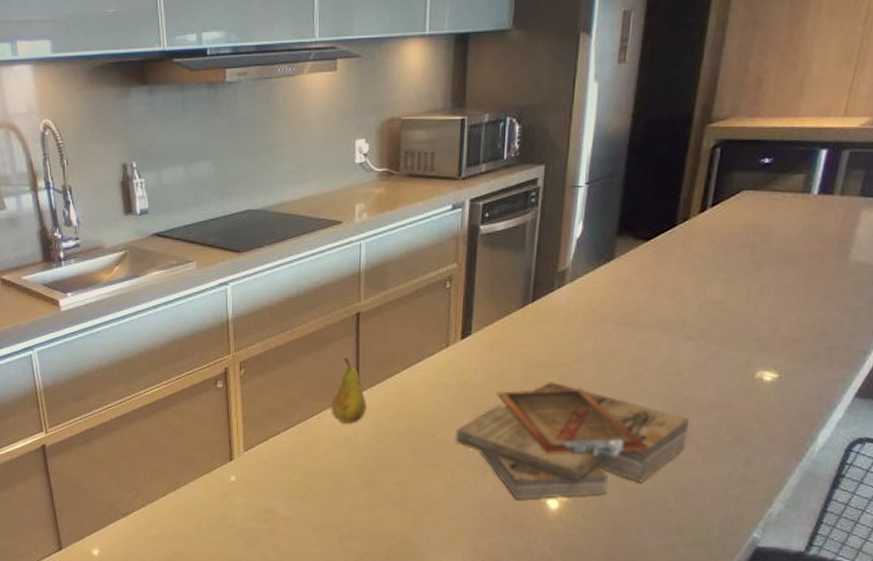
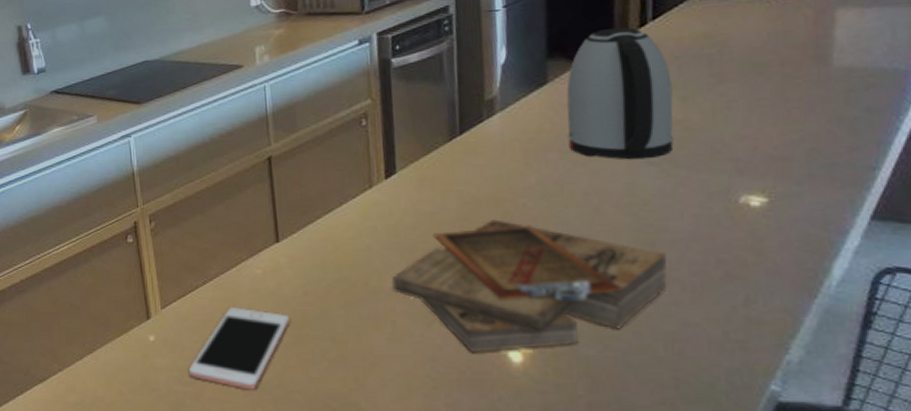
cell phone: none [265,451,361,528] -> present [189,306,290,390]
fruit: present [331,358,367,424] -> none [250,205,289,275]
kettle: none [623,211,719,334] -> present [566,27,674,160]

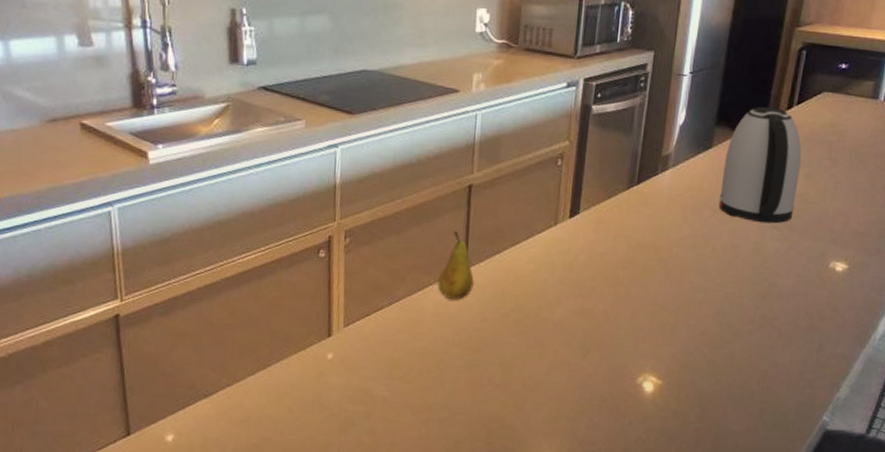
cell phone: present [189,306,290,390] -> none [363,328,465,410]
fruit: none [250,205,289,275] -> present [437,231,474,300]
clipboard: present [391,219,667,352] -> none [558,264,772,382]

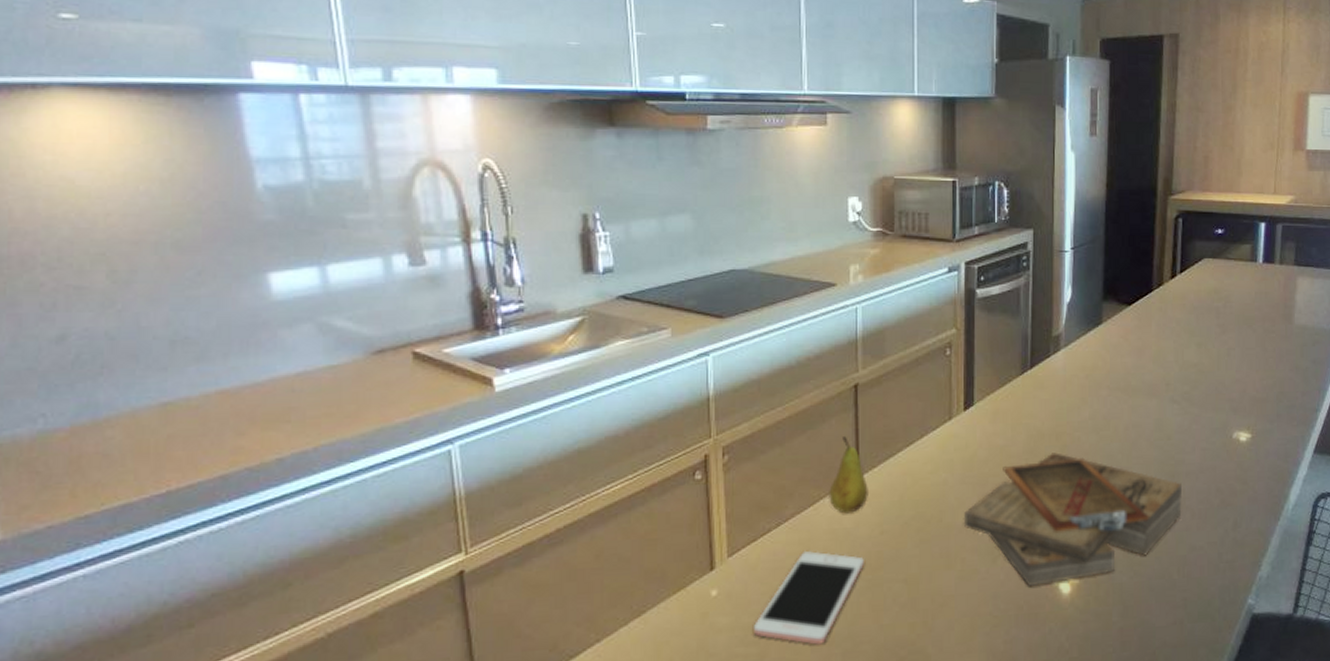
cell phone: none [363,328,465,410] -> present [754,550,864,645]
clipboard: none [558,264,772,382] -> present [963,452,1182,586]
kettle: present [718,106,802,224] -> none [1115,277,1192,398]

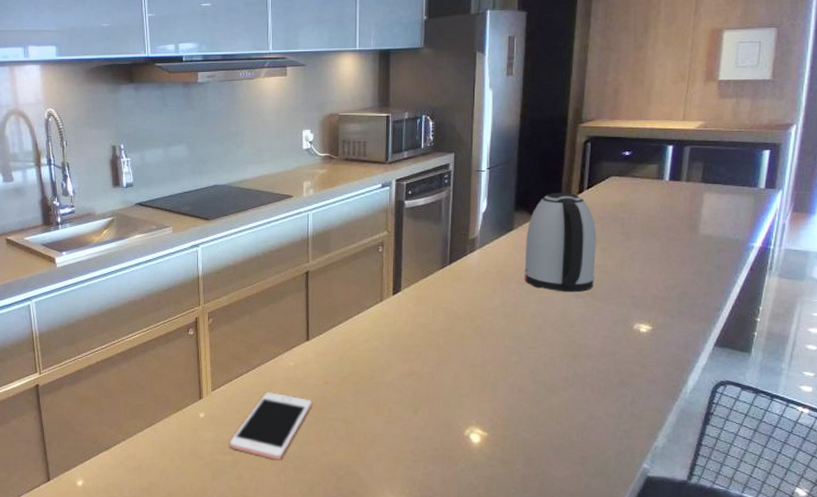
fruit: present [829,436,868,514] -> none [286,310,316,367]
clipboard: present [963,452,1182,586] -> none [390,331,583,434]
kettle: none [1115,277,1192,398] -> present [524,192,597,293]

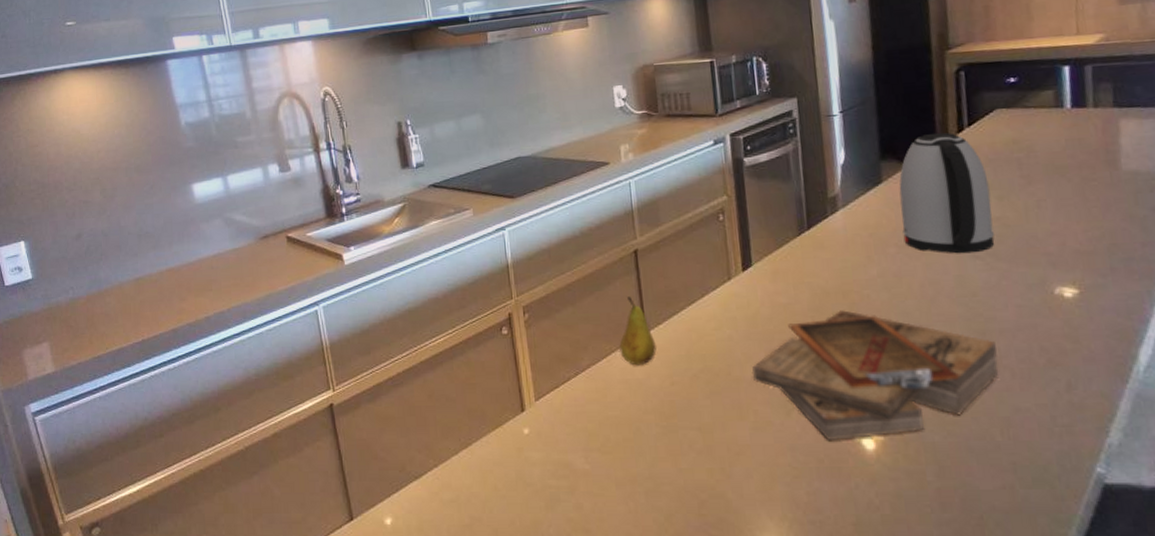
cell phone: present [230,391,312,460] -> none [563,397,658,483]
fruit: none [286,310,316,367] -> present [619,297,657,366]
clipboard: none [390,331,583,434] -> present [751,310,999,440]

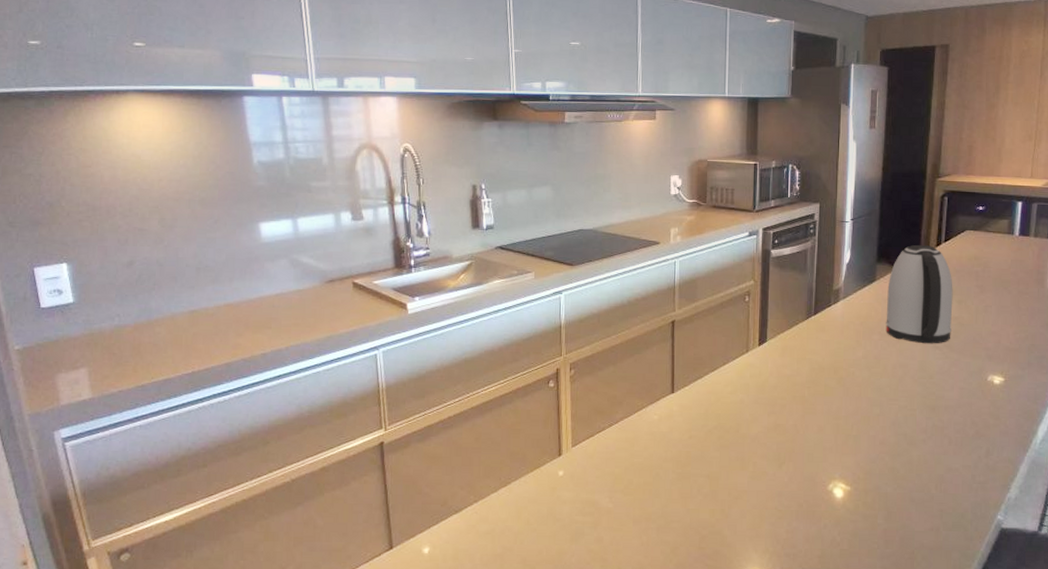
fruit: present [619,297,657,366] -> none [650,361,681,421]
clipboard: present [751,310,999,440] -> none [755,383,941,489]

